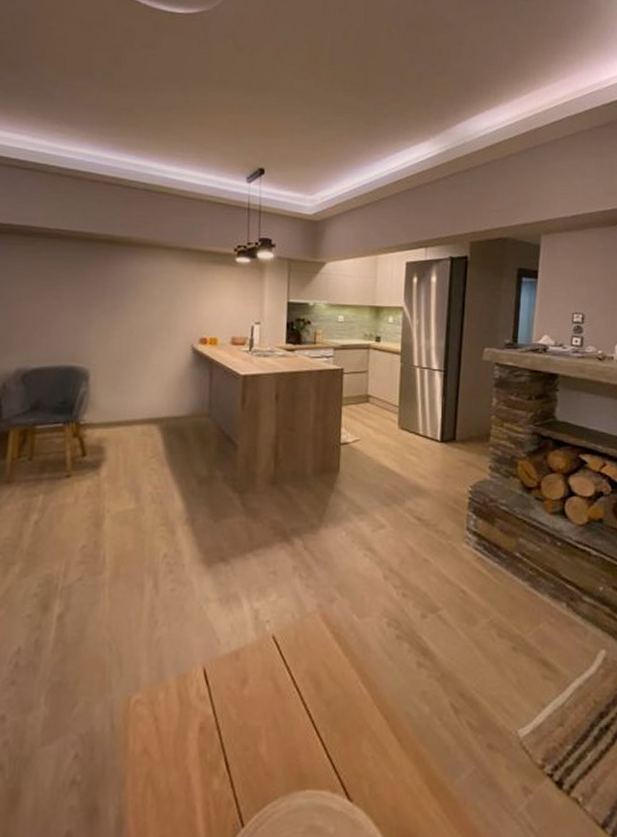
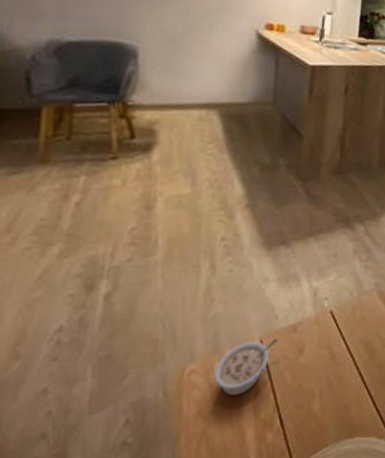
legume: none [158,666,221,731] -> present [214,338,278,396]

